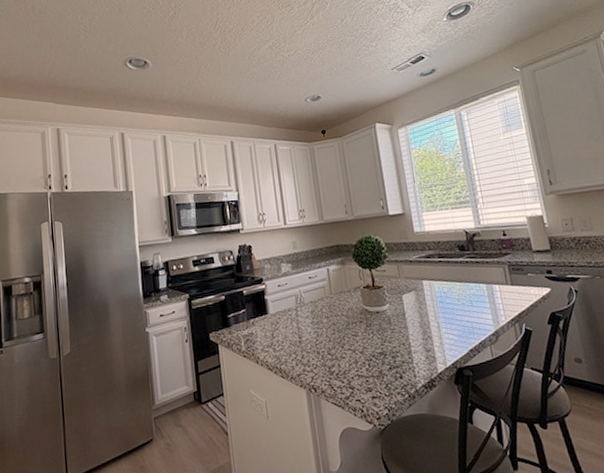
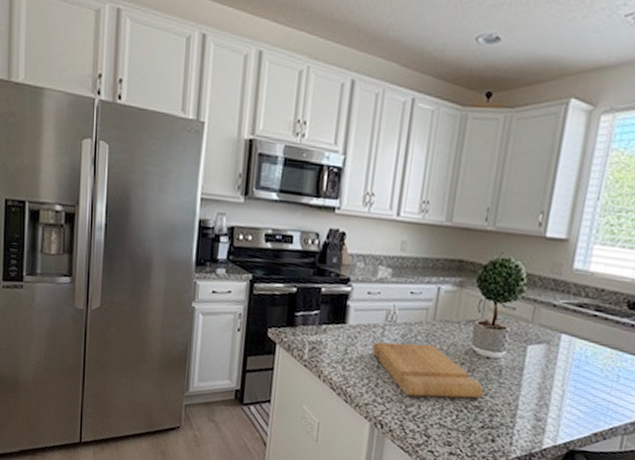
cutting board: none [292,314,383,359] -> present [373,342,484,399]

